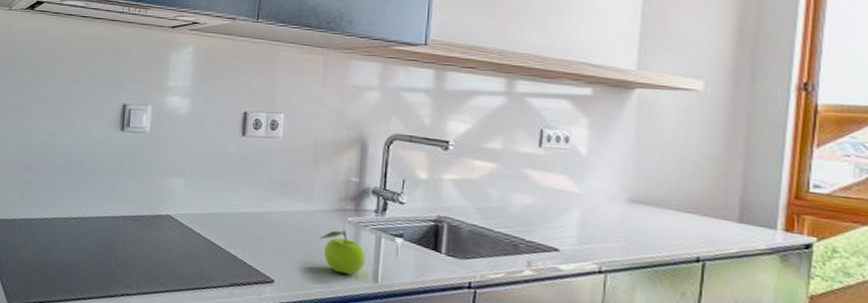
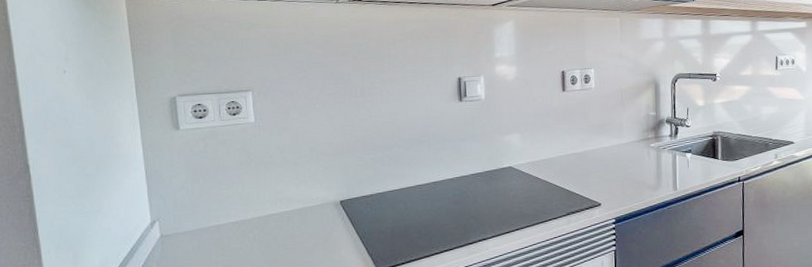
fruit: present [319,230,366,275] -> none [631,154,667,188]

